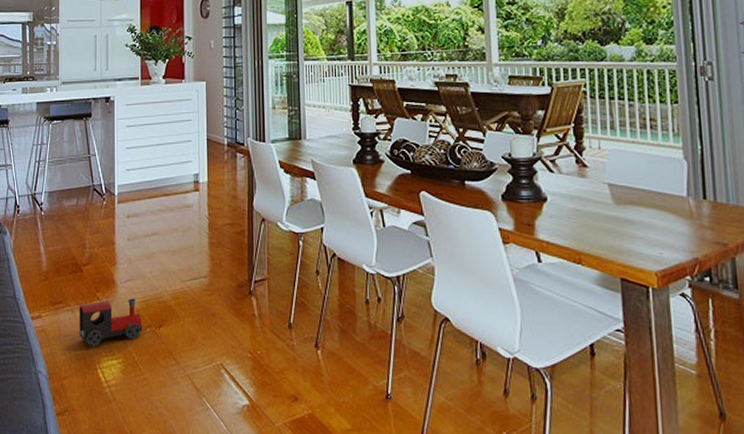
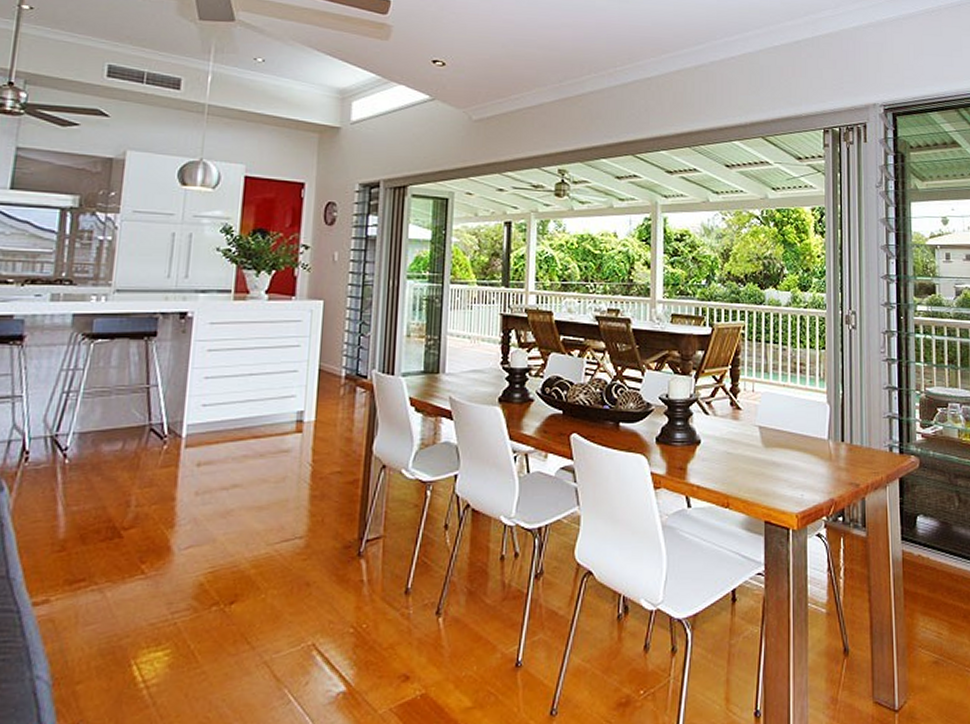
toy train: present [79,298,142,347] -> none [108,569,206,636]

